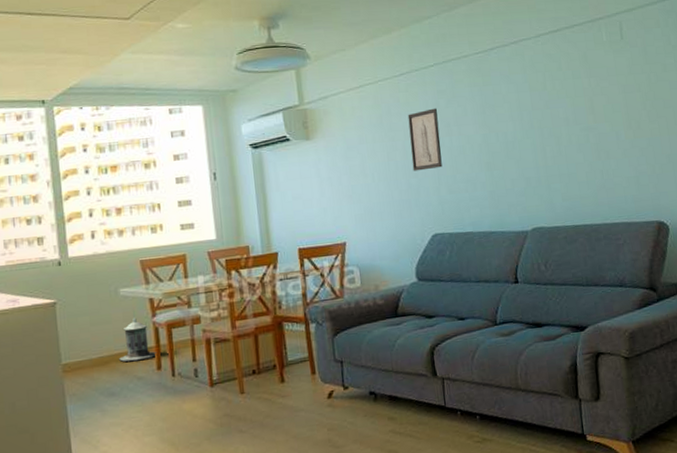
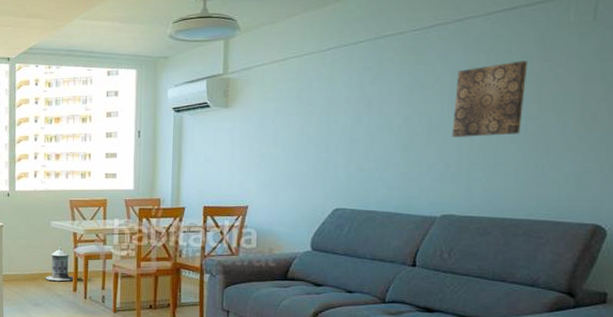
wall art: present [407,108,442,171] -> none [325,85,360,146]
wall art: none [521,77,584,152] -> present [451,60,527,137]

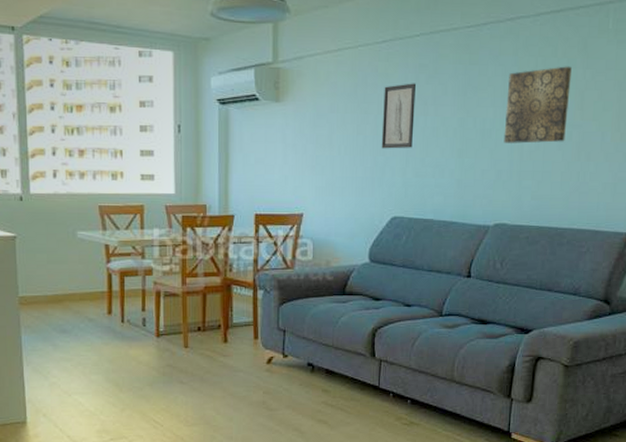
lantern: present [44,240,75,282] -> none [71,253,109,303]
wall art: none [325,85,360,146] -> present [381,83,416,149]

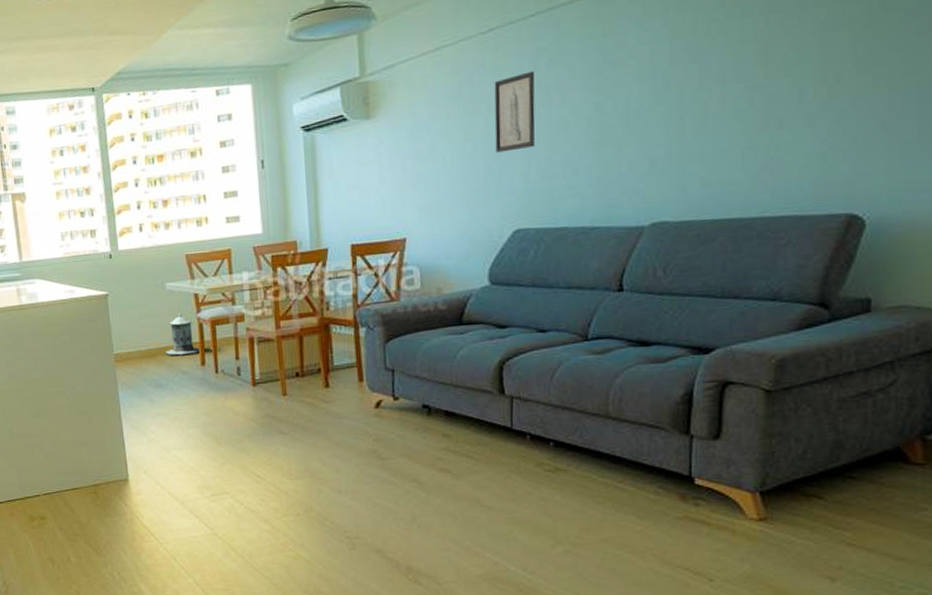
lantern: none [71,253,109,303] -> present [164,304,202,356]
wall art: present [503,66,572,144] -> none [656,15,747,124]

